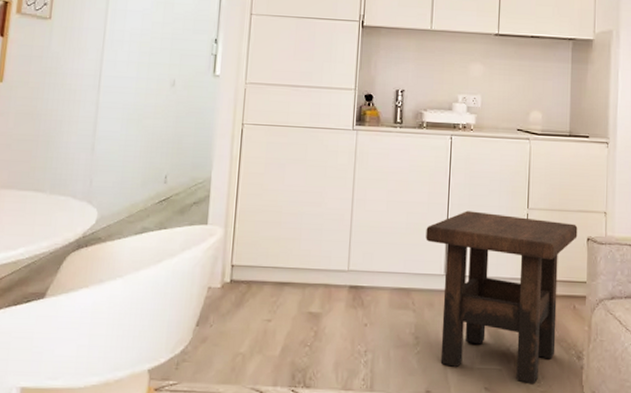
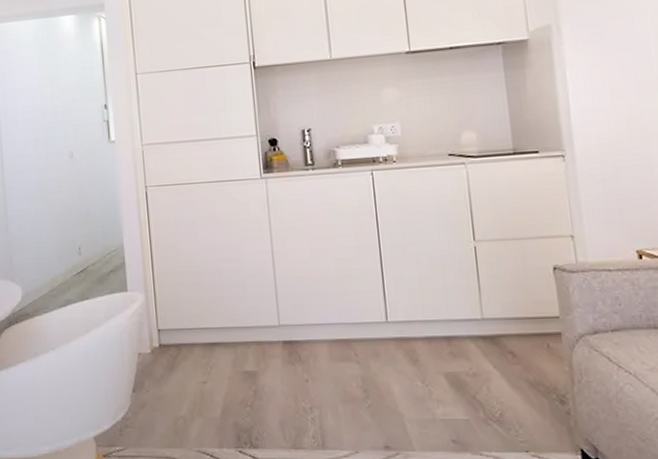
side table: present [426,210,578,385] -> none [358,250,541,435]

